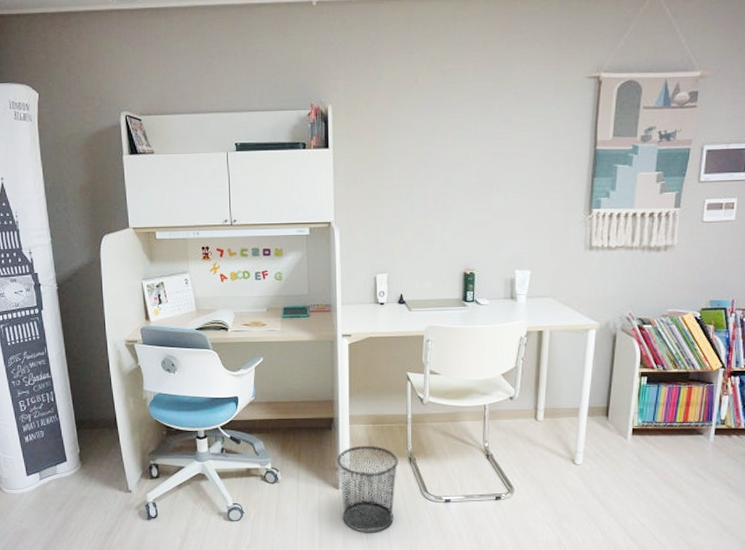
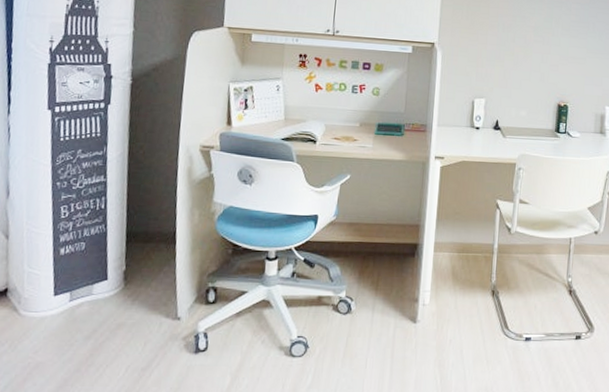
waste bin: present [337,445,398,532] -> none [417,275,481,372]

